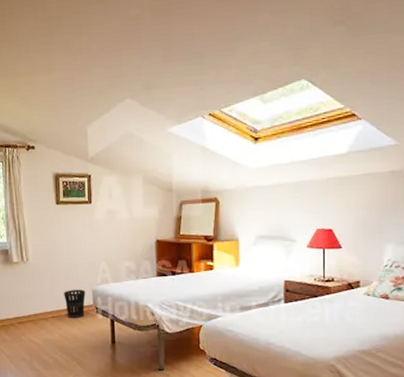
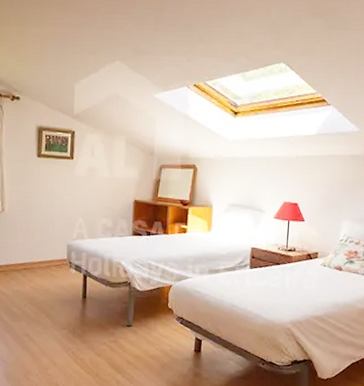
wastebasket: present [64,289,85,318] -> none [38,242,60,271]

